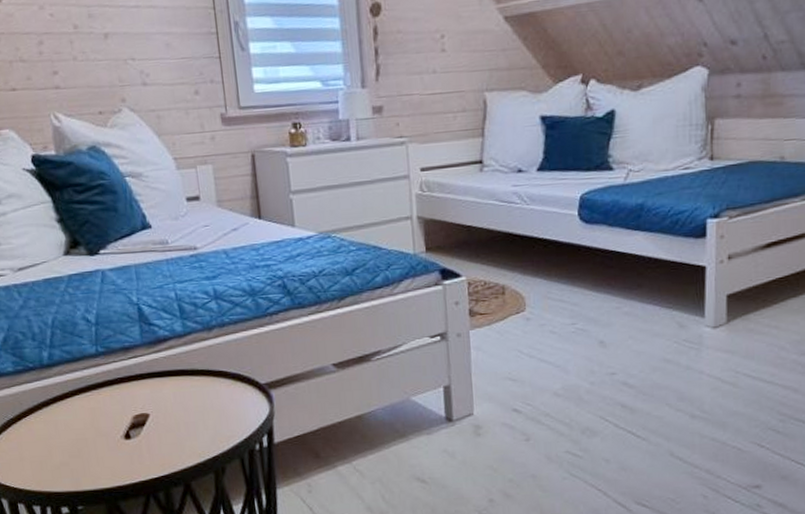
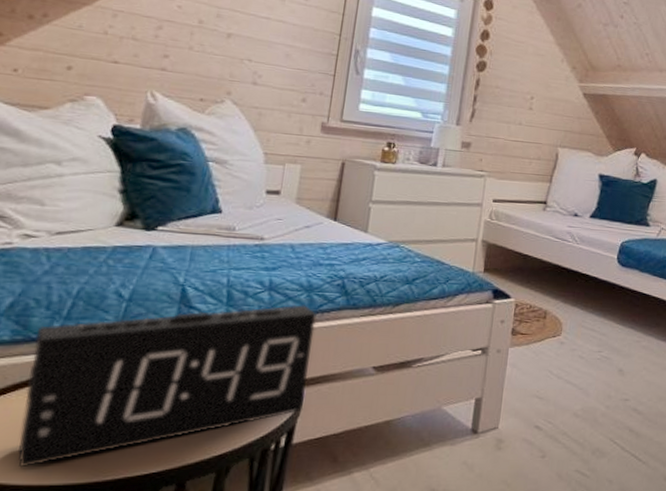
alarm clock: none [31,310,276,478] -> present [18,305,317,468]

